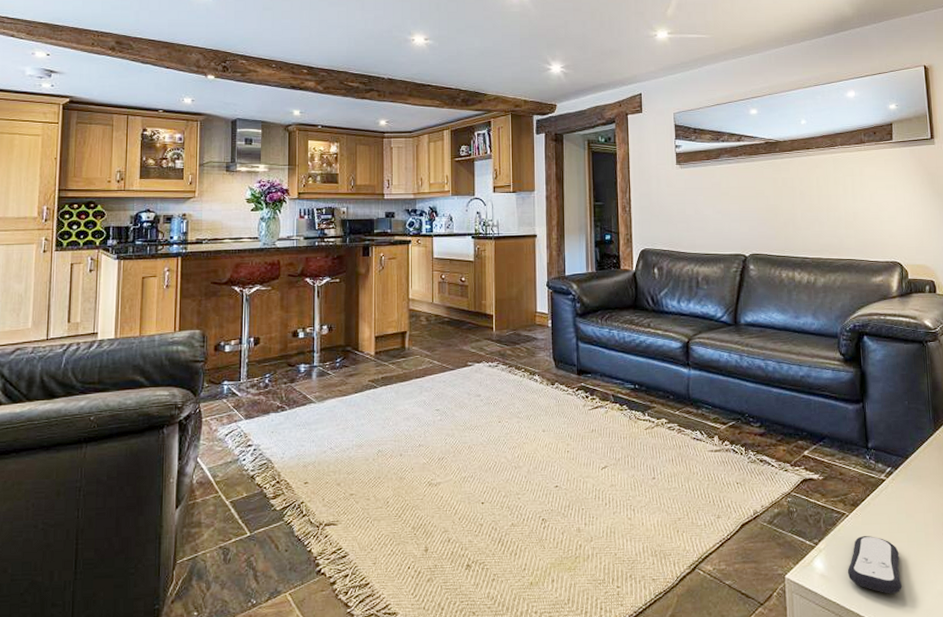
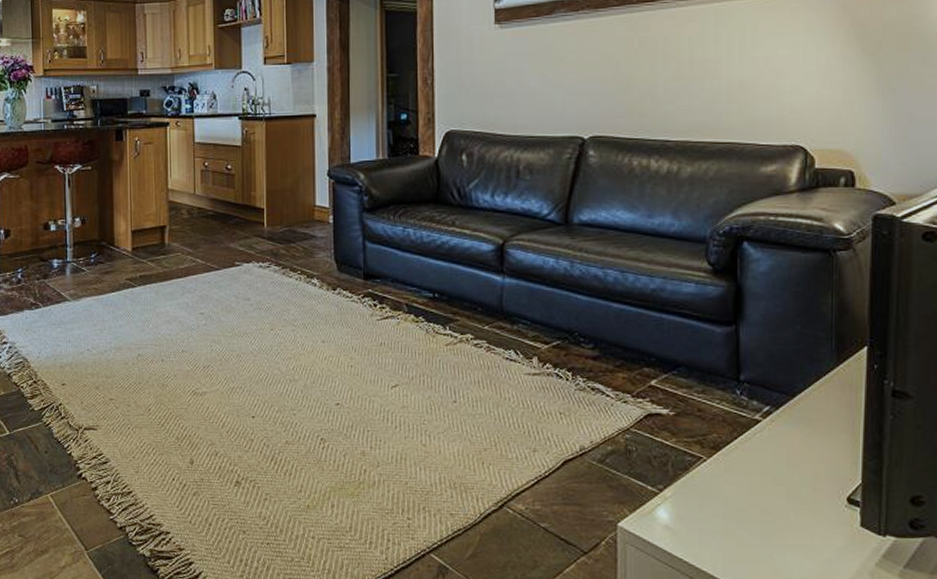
remote control: present [847,536,902,594] -> none [700,486,775,557]

